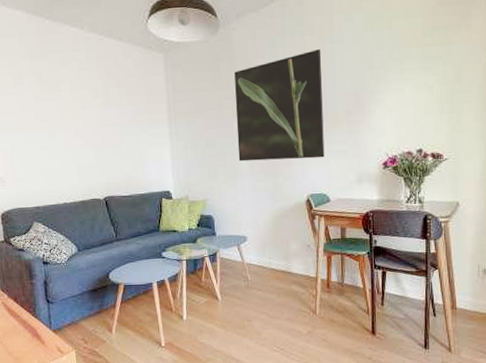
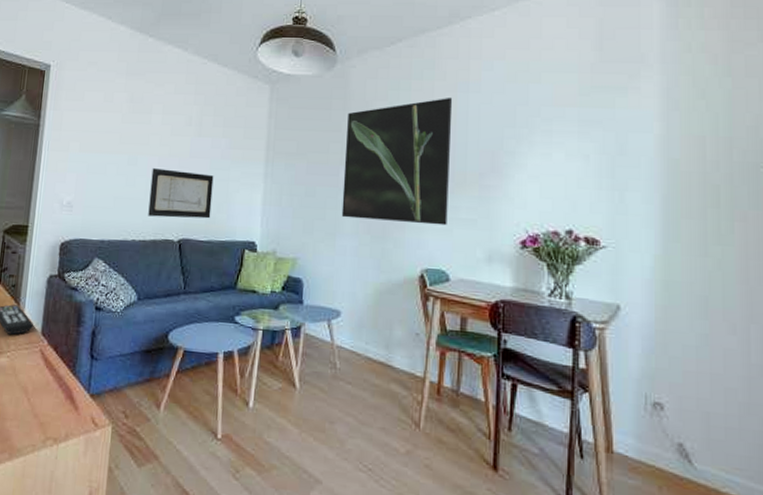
wall art: none [70,139,129,181] -> present [148,168,214,219]

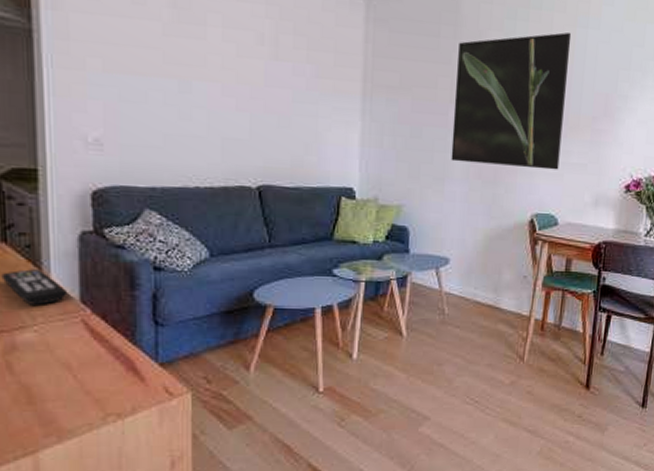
wall art: present [148,168,214,219] -> none [214,98,298,162]

